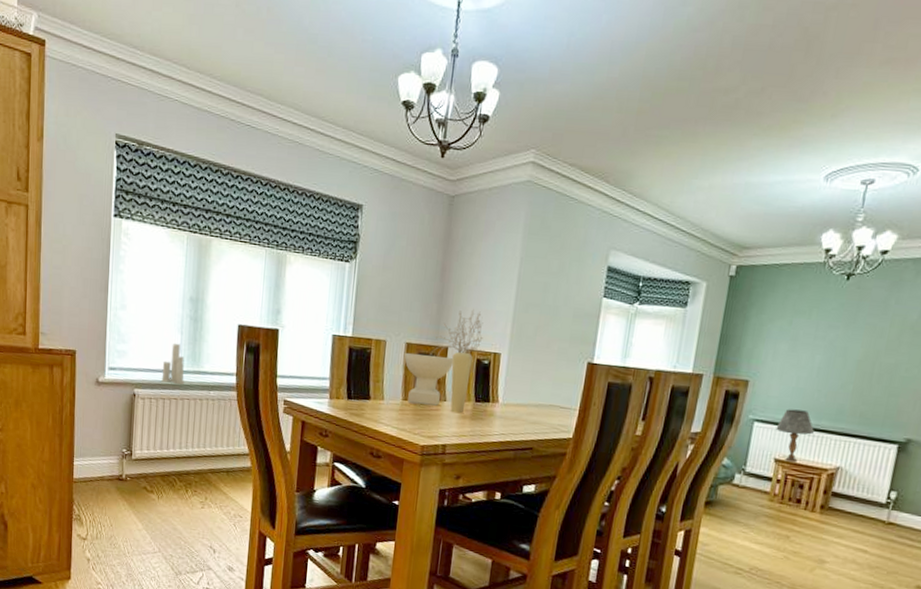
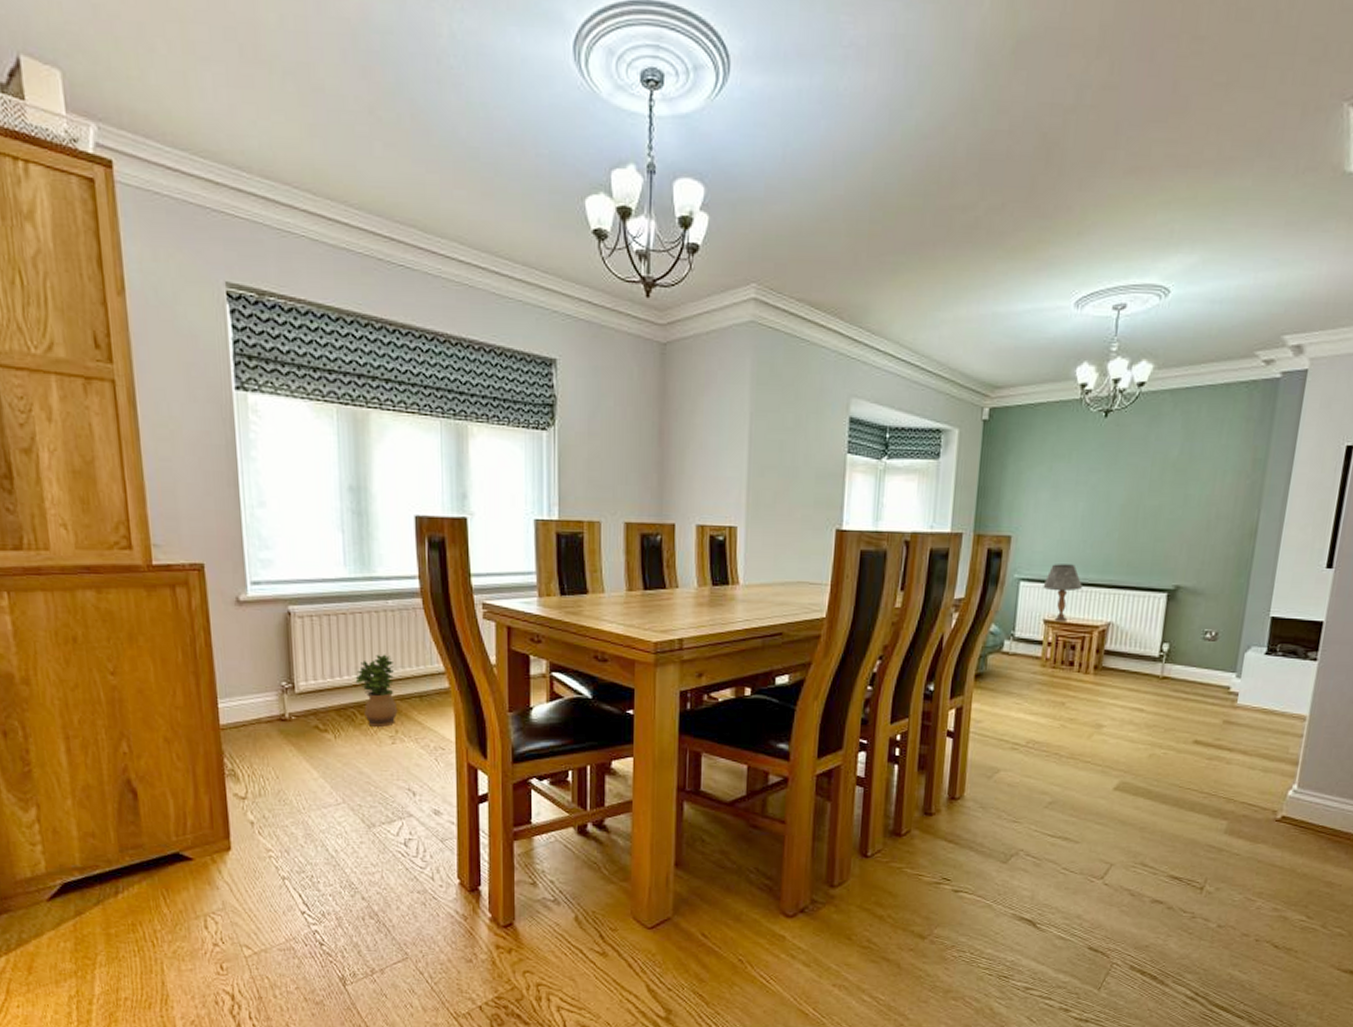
candle: present [161,339,185,385] -> none [321,539,353,596]
potted plant: none [178,434,210,494] -> present [355,654,398,727]
decorative bowl: present [404,353,454,407] -> none [625,534,683,596]
flower arrangement: present [430,309,486,414] -> none [654,477,719,601]

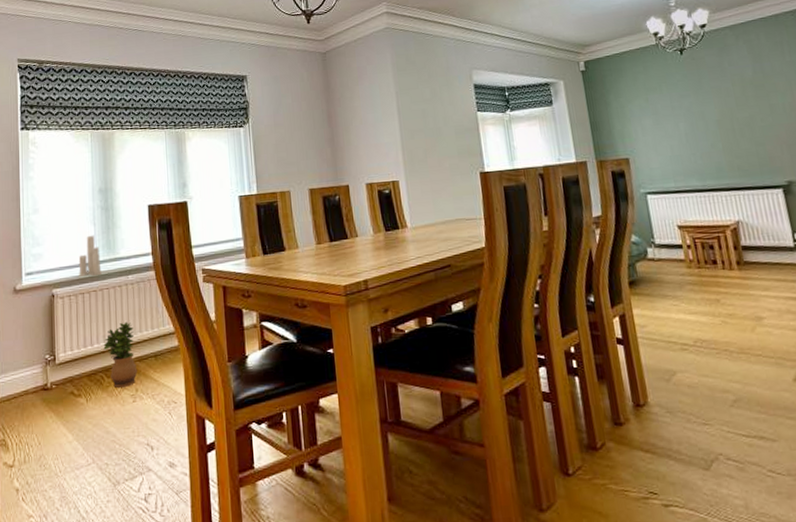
candle: none [321,539,353,596] -> present [78,231,102,277]
table lamp: present [1043,564,1082,622] -> none [668,175,704,226]

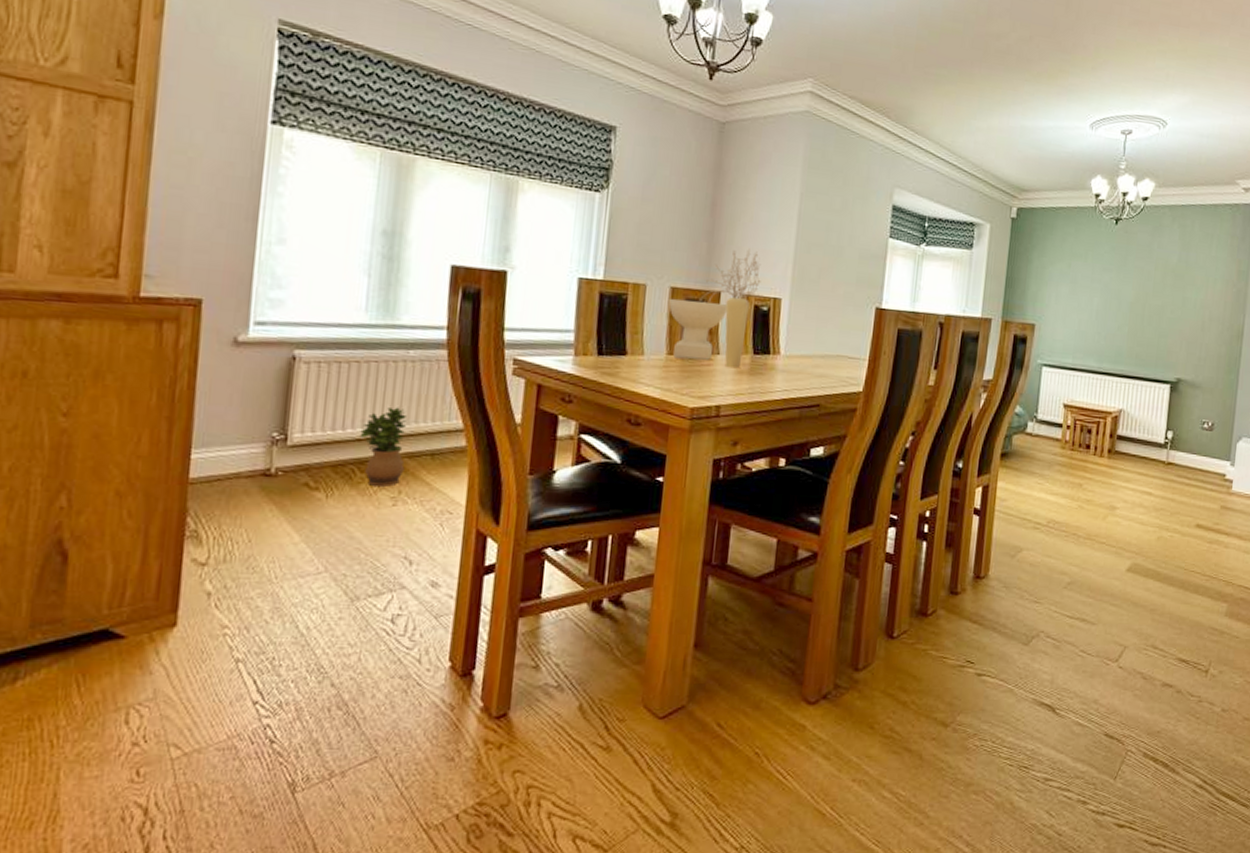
candle: present [78,231,102,277] -> none [336,283,373,344]
decorative bowl: none [310,195,357,247] -> present [669,299,727,362]
flower arrangement: none [333,146,384,247] -> present [700,249,764,369]

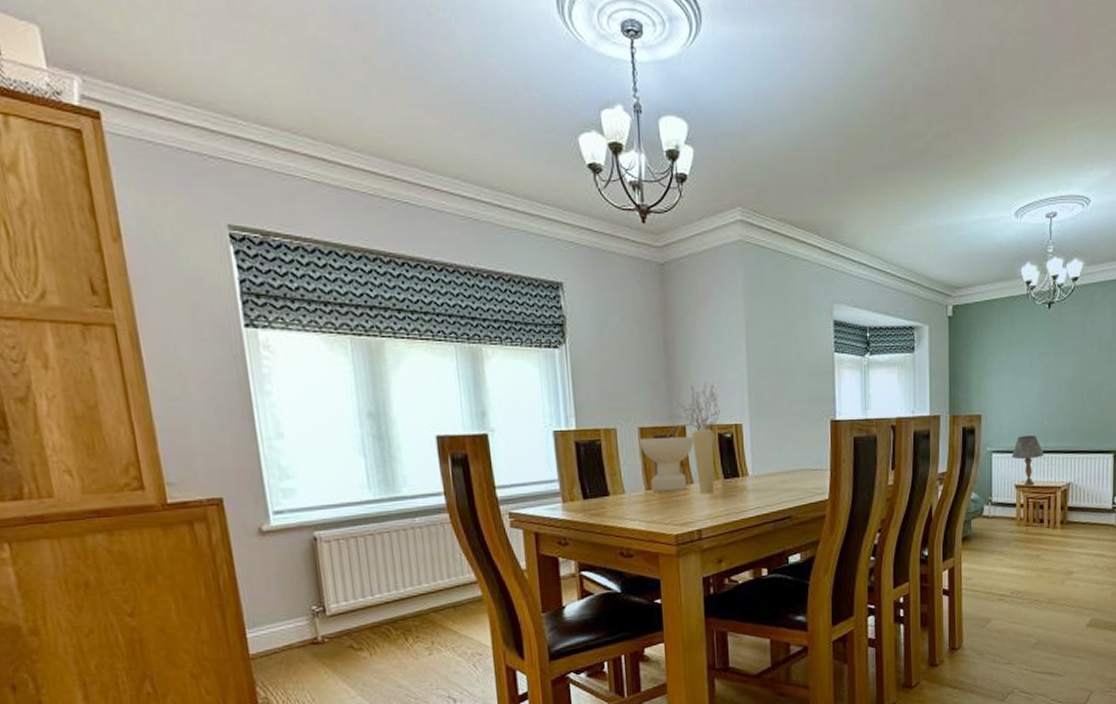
potted plant: present [359,407,407,487] -> none [387,569,433,640]
table lamp: none [1063,352,1097,407] -> present [1012,435,1044,486]

